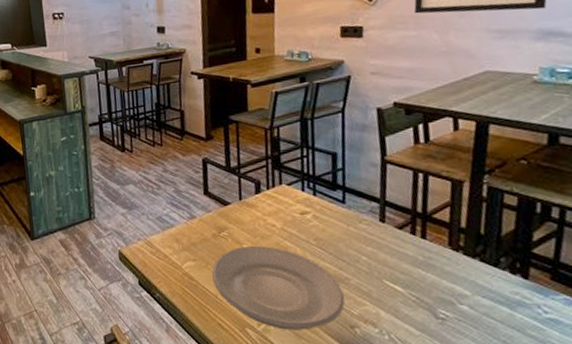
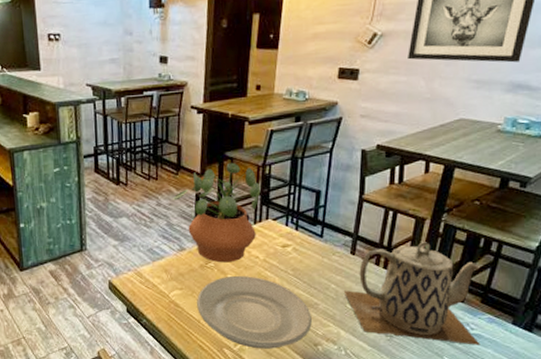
potted plant: none [178,126,271,232] -> present [172,162,261,263]
teapot: none [377,207,560,333] -> present [343,242,480,345]

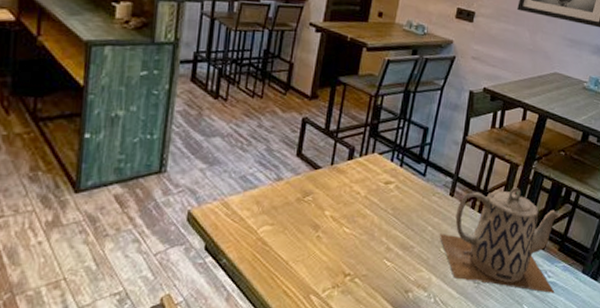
potted plant: present [172,162,261,263] -> none [276,88,371,197]
plate: present [197,276,312,349] -> none [287,213,406,296]

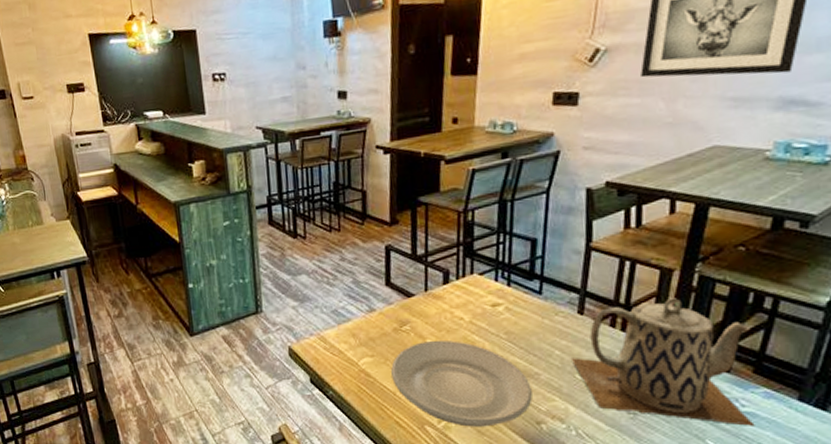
plate: none [287,213,406,296] -> present [391,341,532,427]

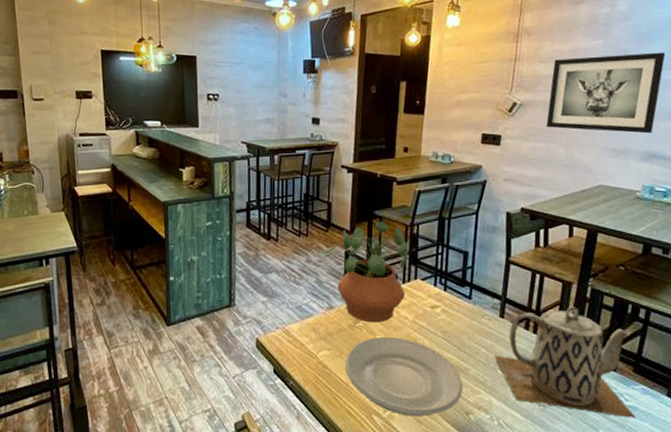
potted plant: none [358,208,463,326] -> present [322,221,409,323]

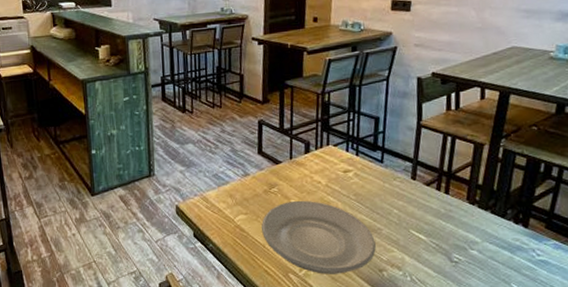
potted plant: present [322,221,409,323] -> none [235,90,321,188]
teapot: present [493,306,636,418] -> none [406,167,548,272]

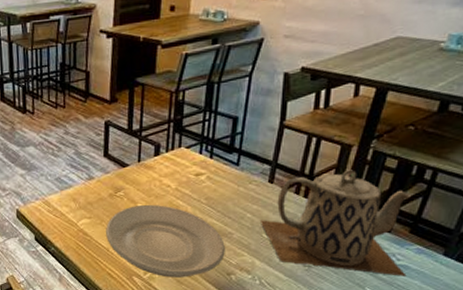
teapot: none [406,167,548,272] -> present [259,170,411,276]

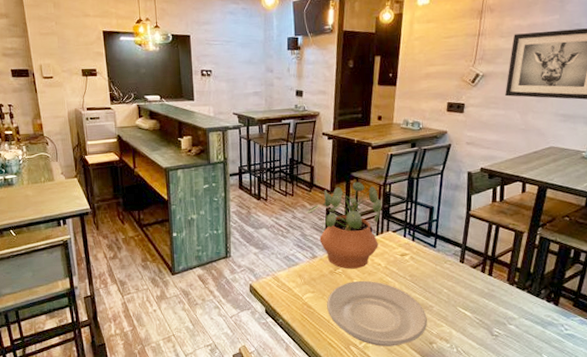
potted plant: none [80,88,174,192] -> present [306,181,382,269]
teapot: present [259,170,411,276] -> none [454,252,574,344]

